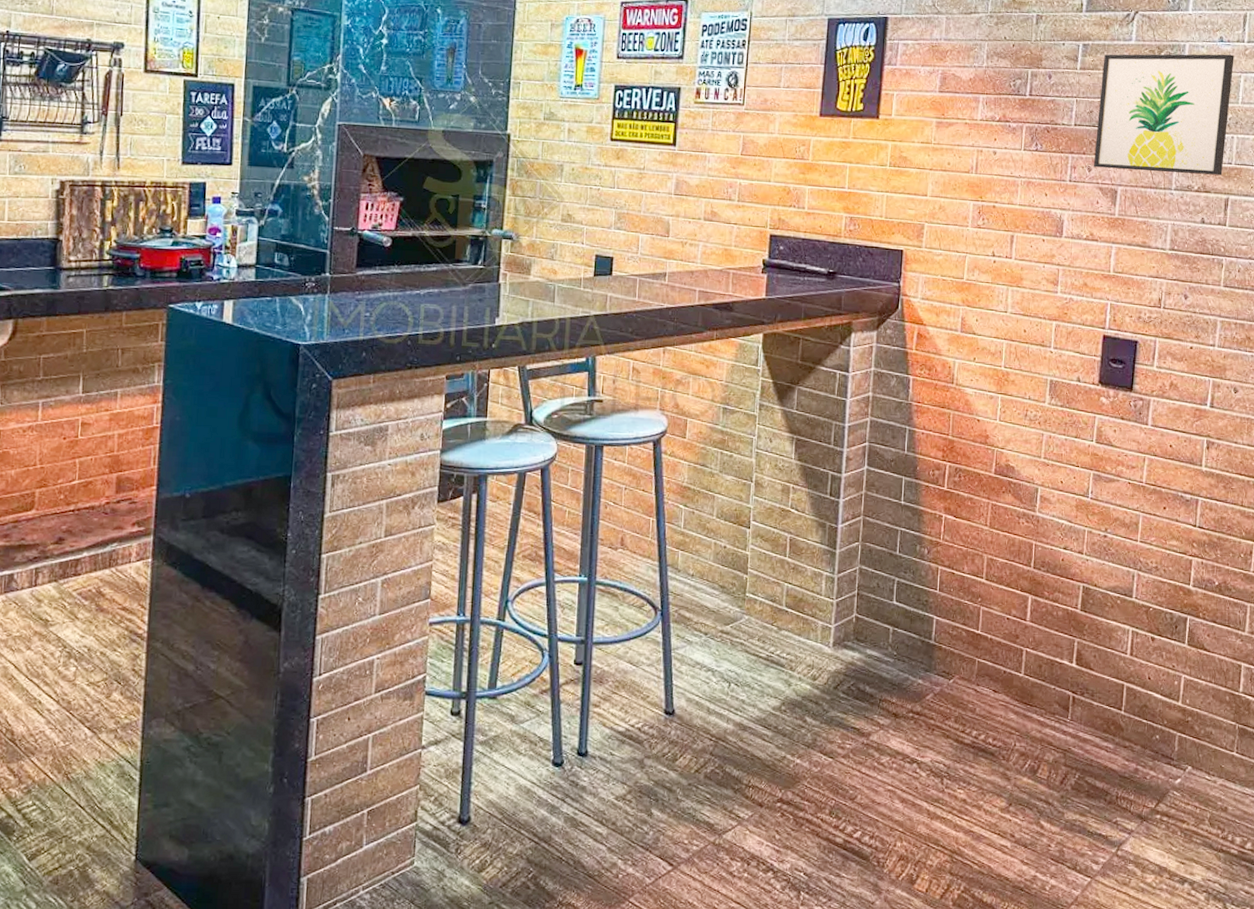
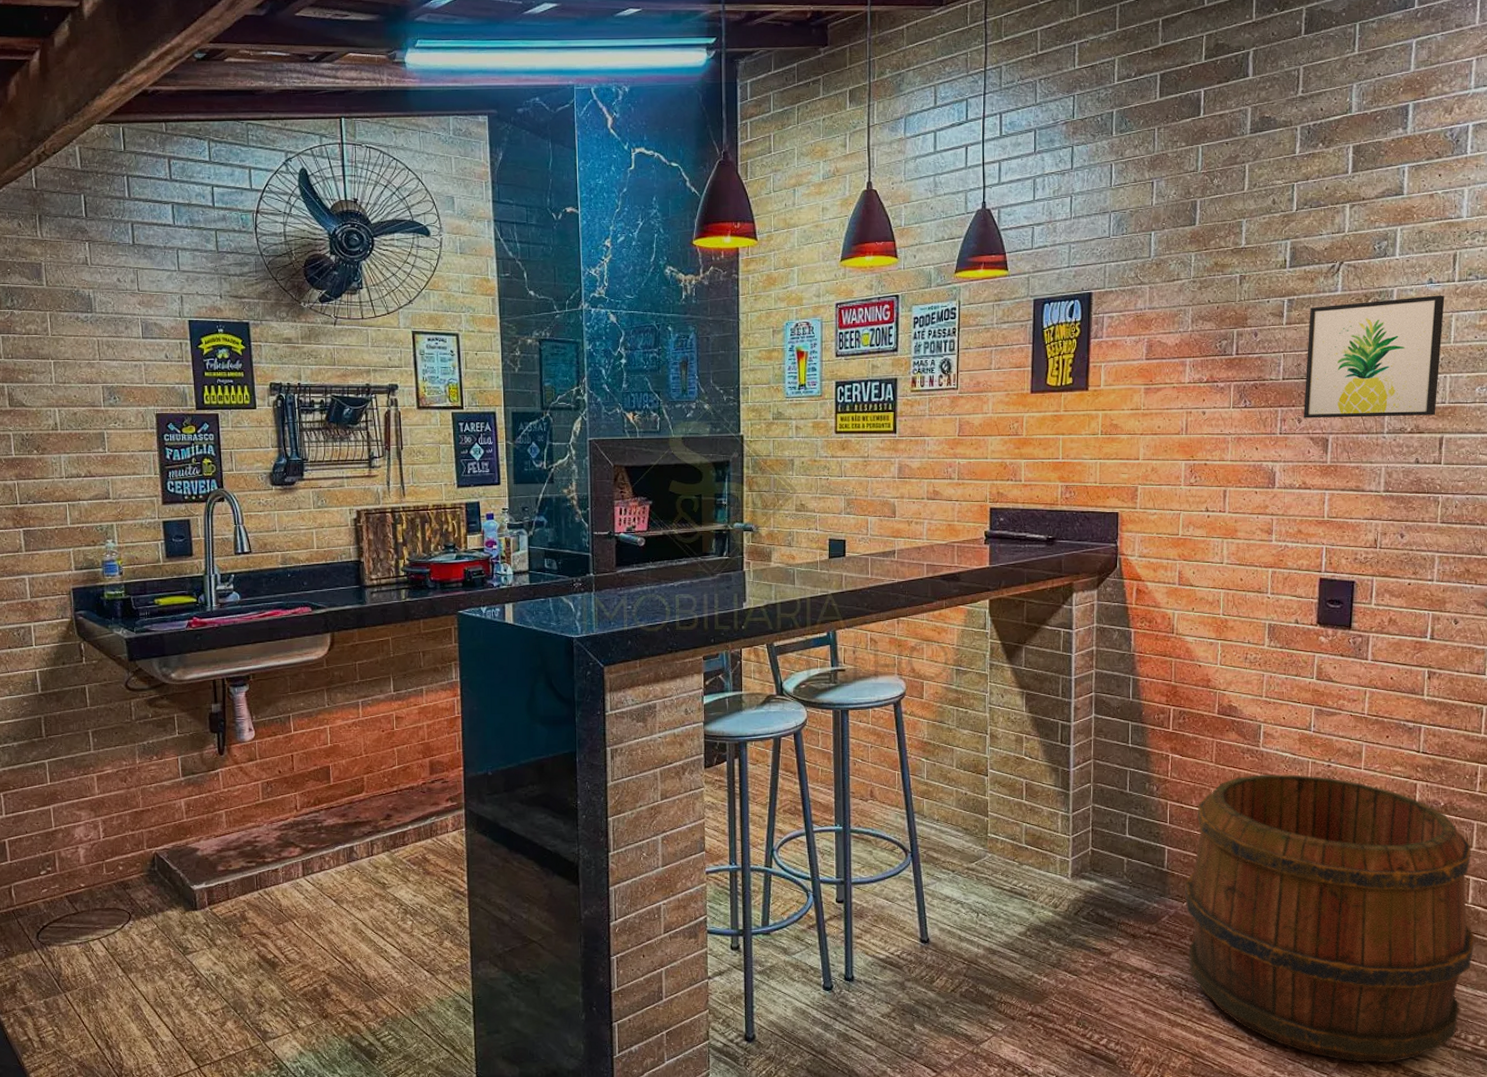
barrel: none [951,542,1245,866] -> present [1185,774,1475,1063]

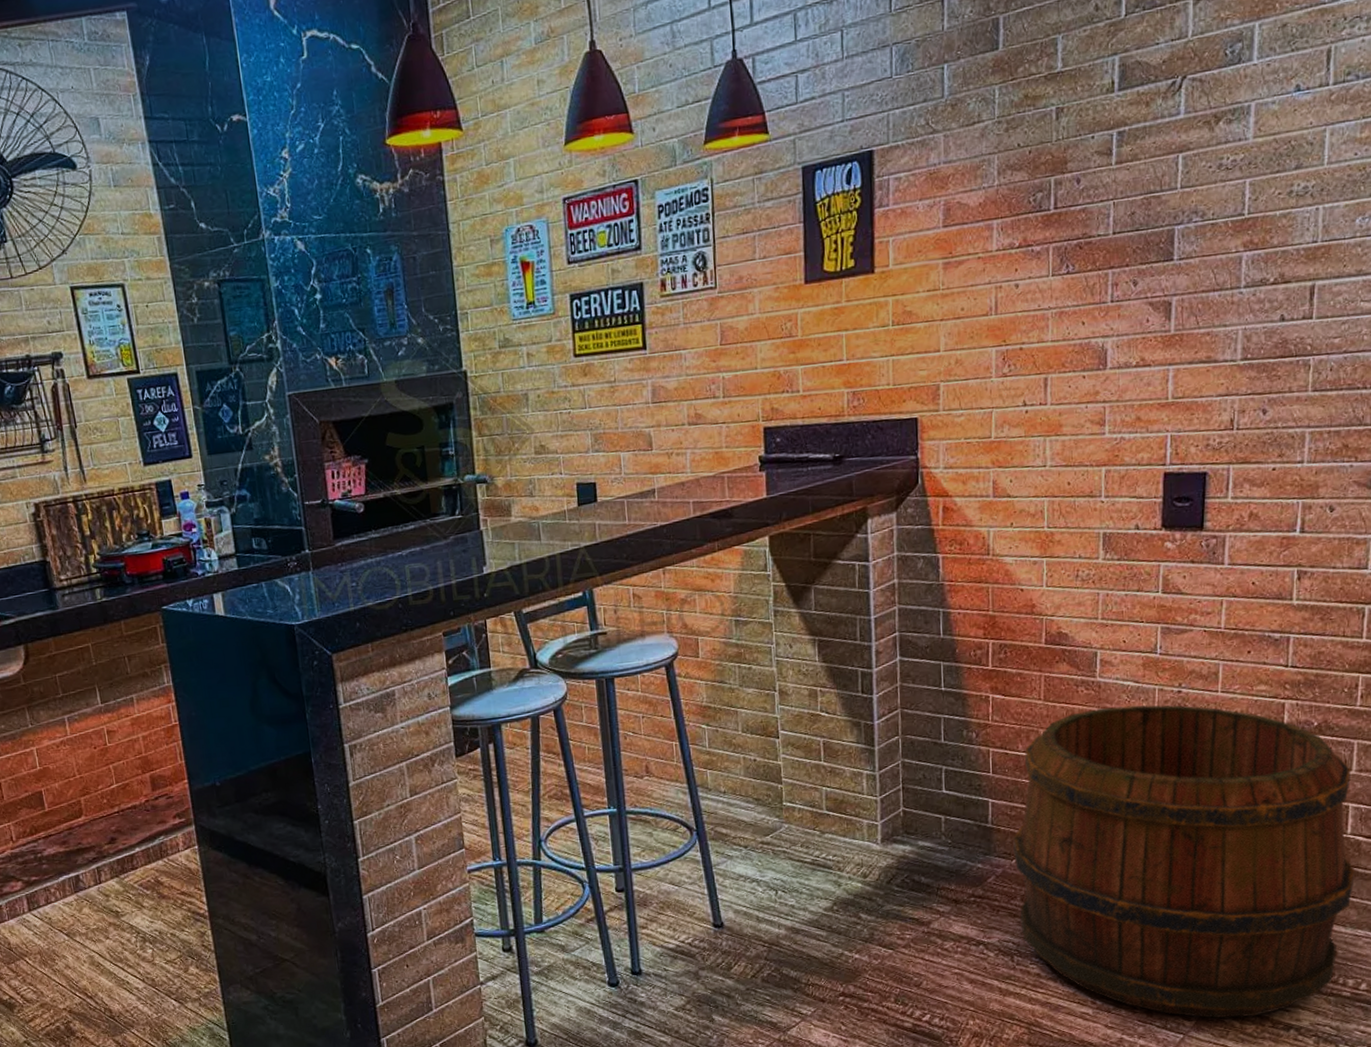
wall art: present [1304,295,1445,418] -> none [1140,104,1316,280]

